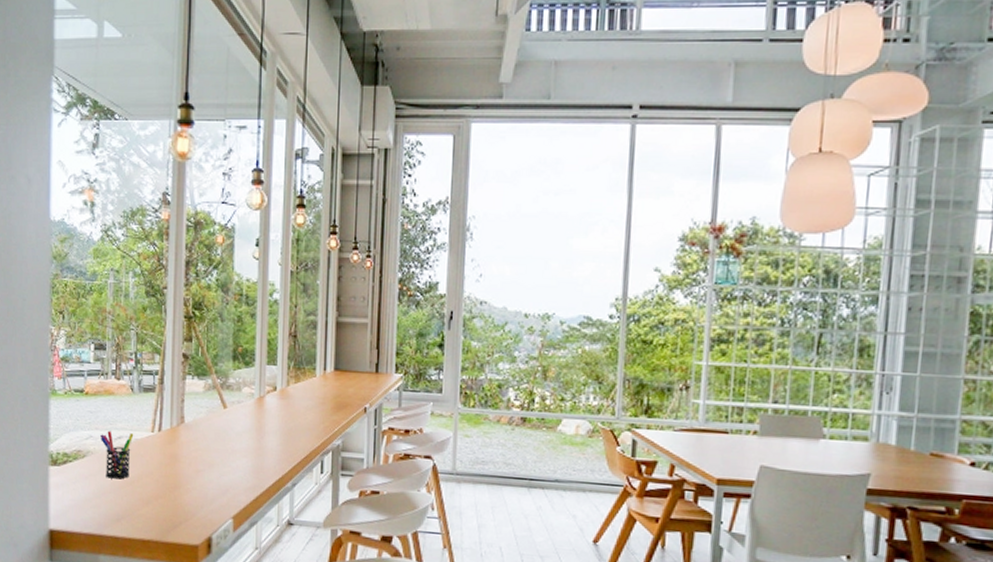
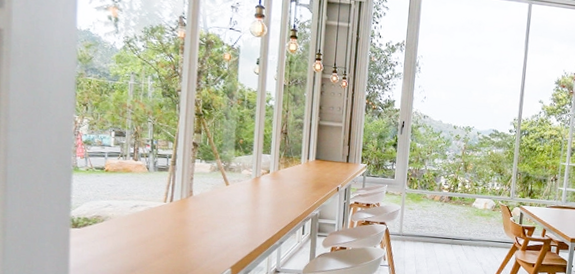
pen holder: present [101,430,134,479] -> none [118,200,148,239]

